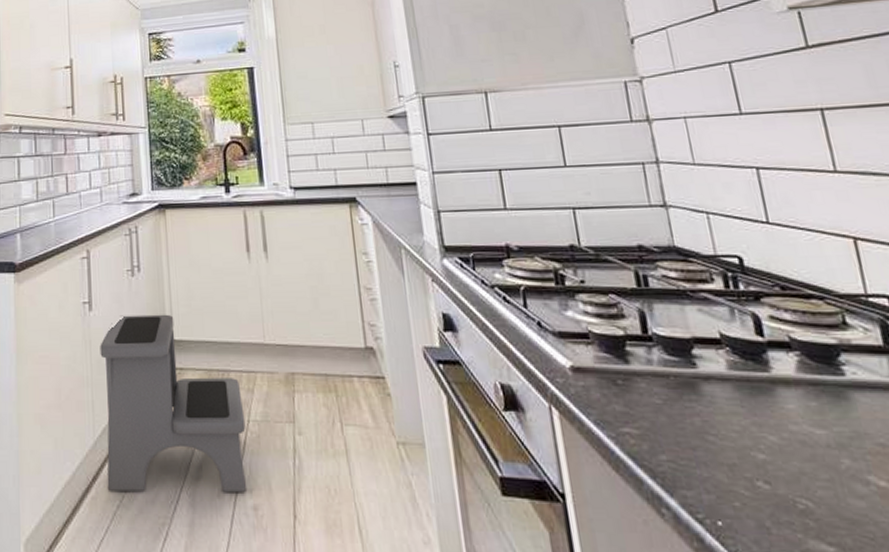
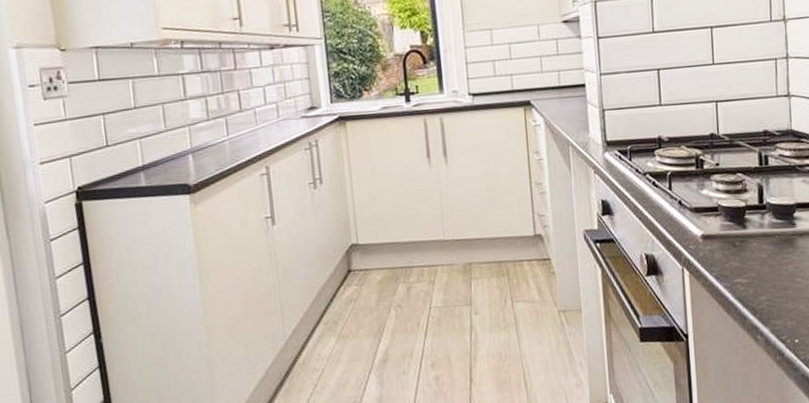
step stool: present [100,314,248,493] -> none [285,221,430,382]

